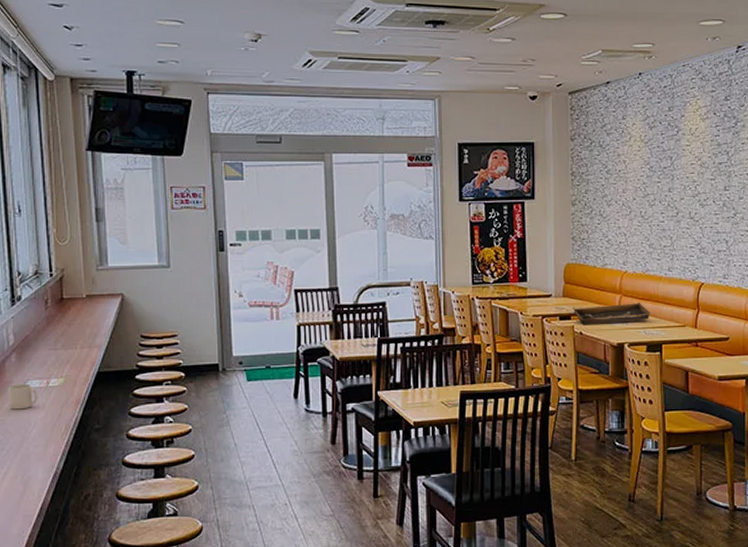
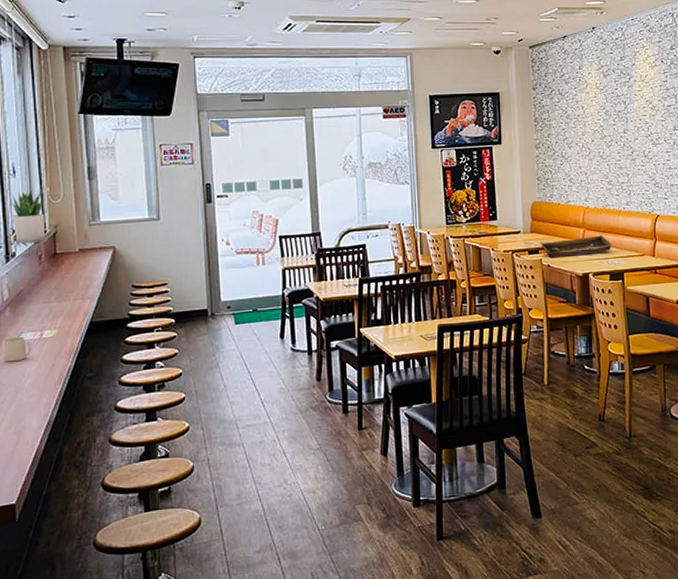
planter: none [17,229,51,287] -> present [12,188,45,244]

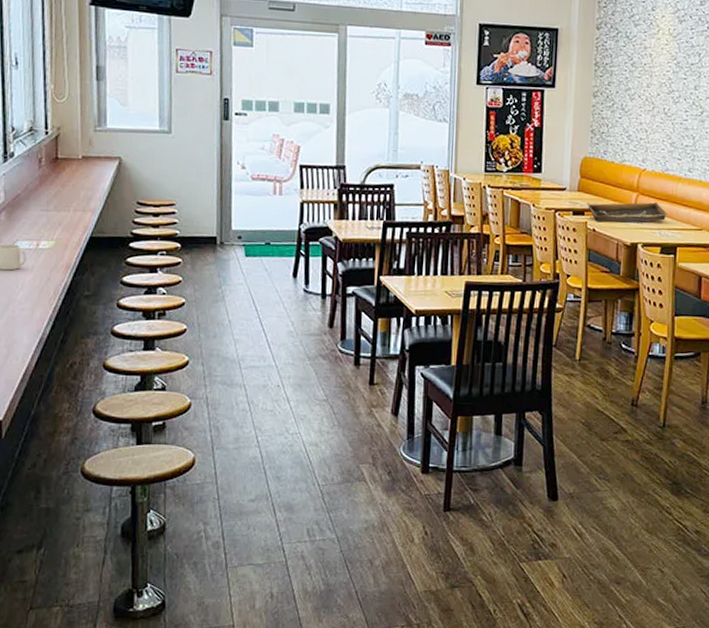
planter: present [12,188,45,244] -> none [11,84,47,145]

